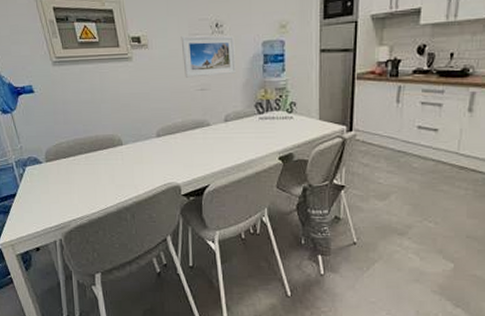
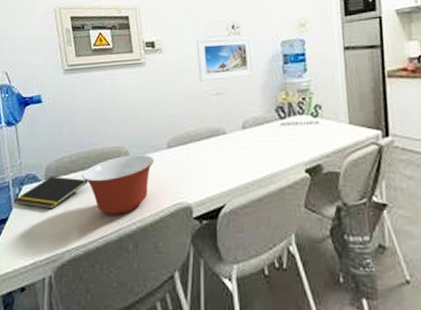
notepad: none [19,159,86,187] -> present [13,176,88,209]
mixing bowl: none [80,141,145,192] -> present [82,154,154,215]

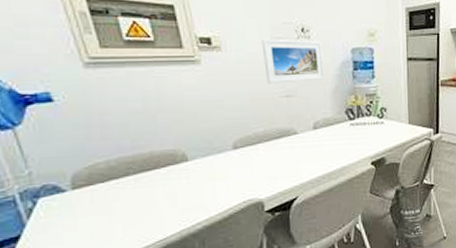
notepad: present [13,176,88,209] -> none [25,184,136,221]
mixing bowl: present [82,154,154,215] -> none [126,156,218,218]

